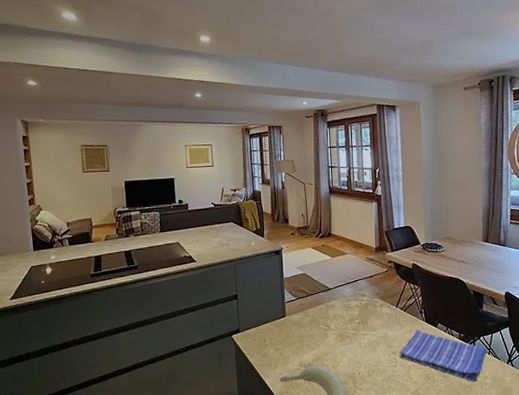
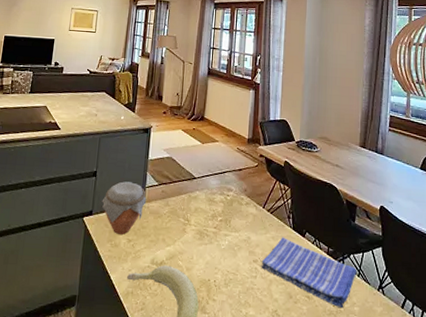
jar: none [246,300,288,346] -> present [102,181,147,235]

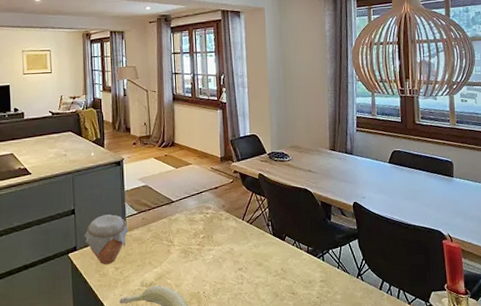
dish towel: present [261,237,358,307] -> none [246,243,337,298]

